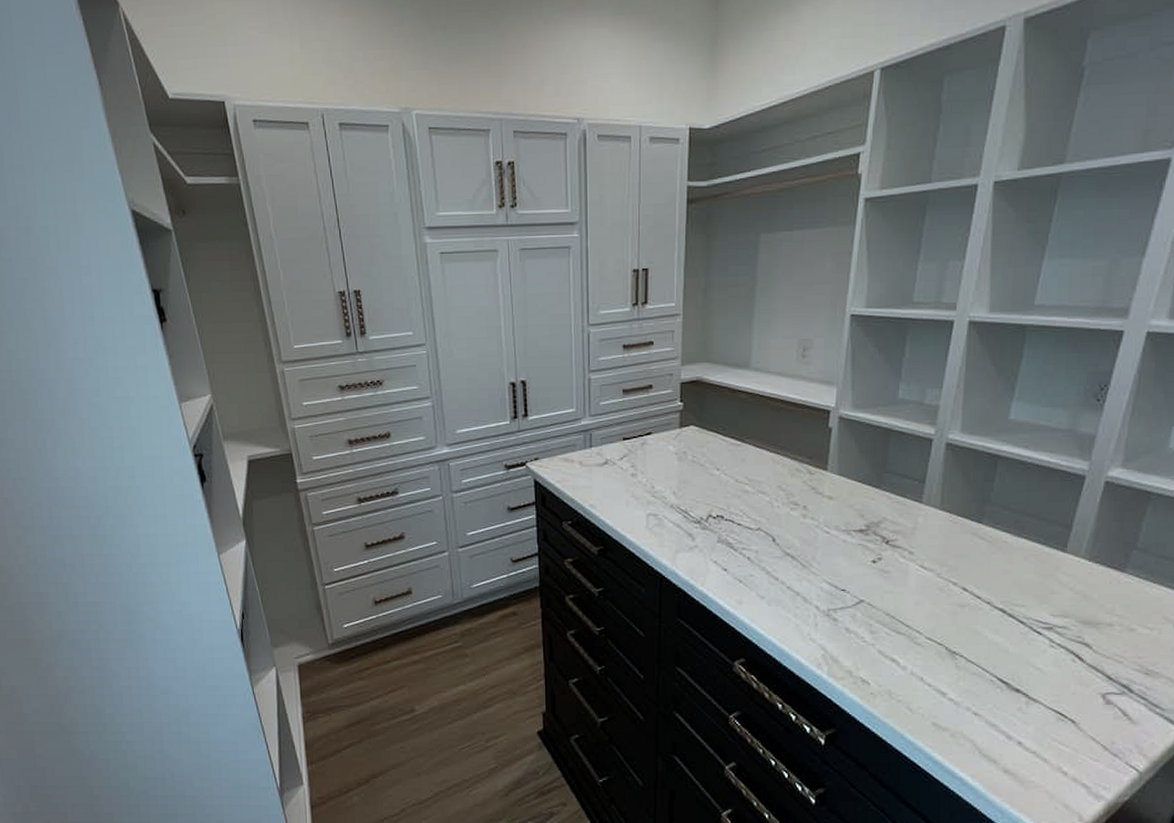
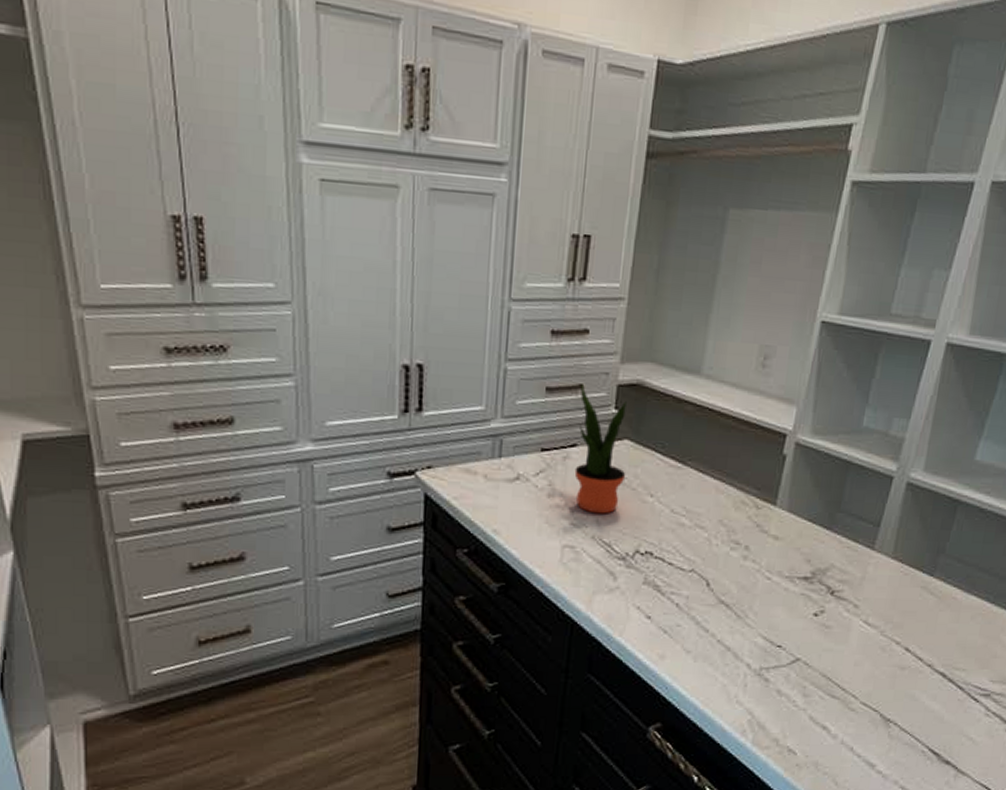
potted plant: none [650,385,695,487] -> present [574,384,627,514]

